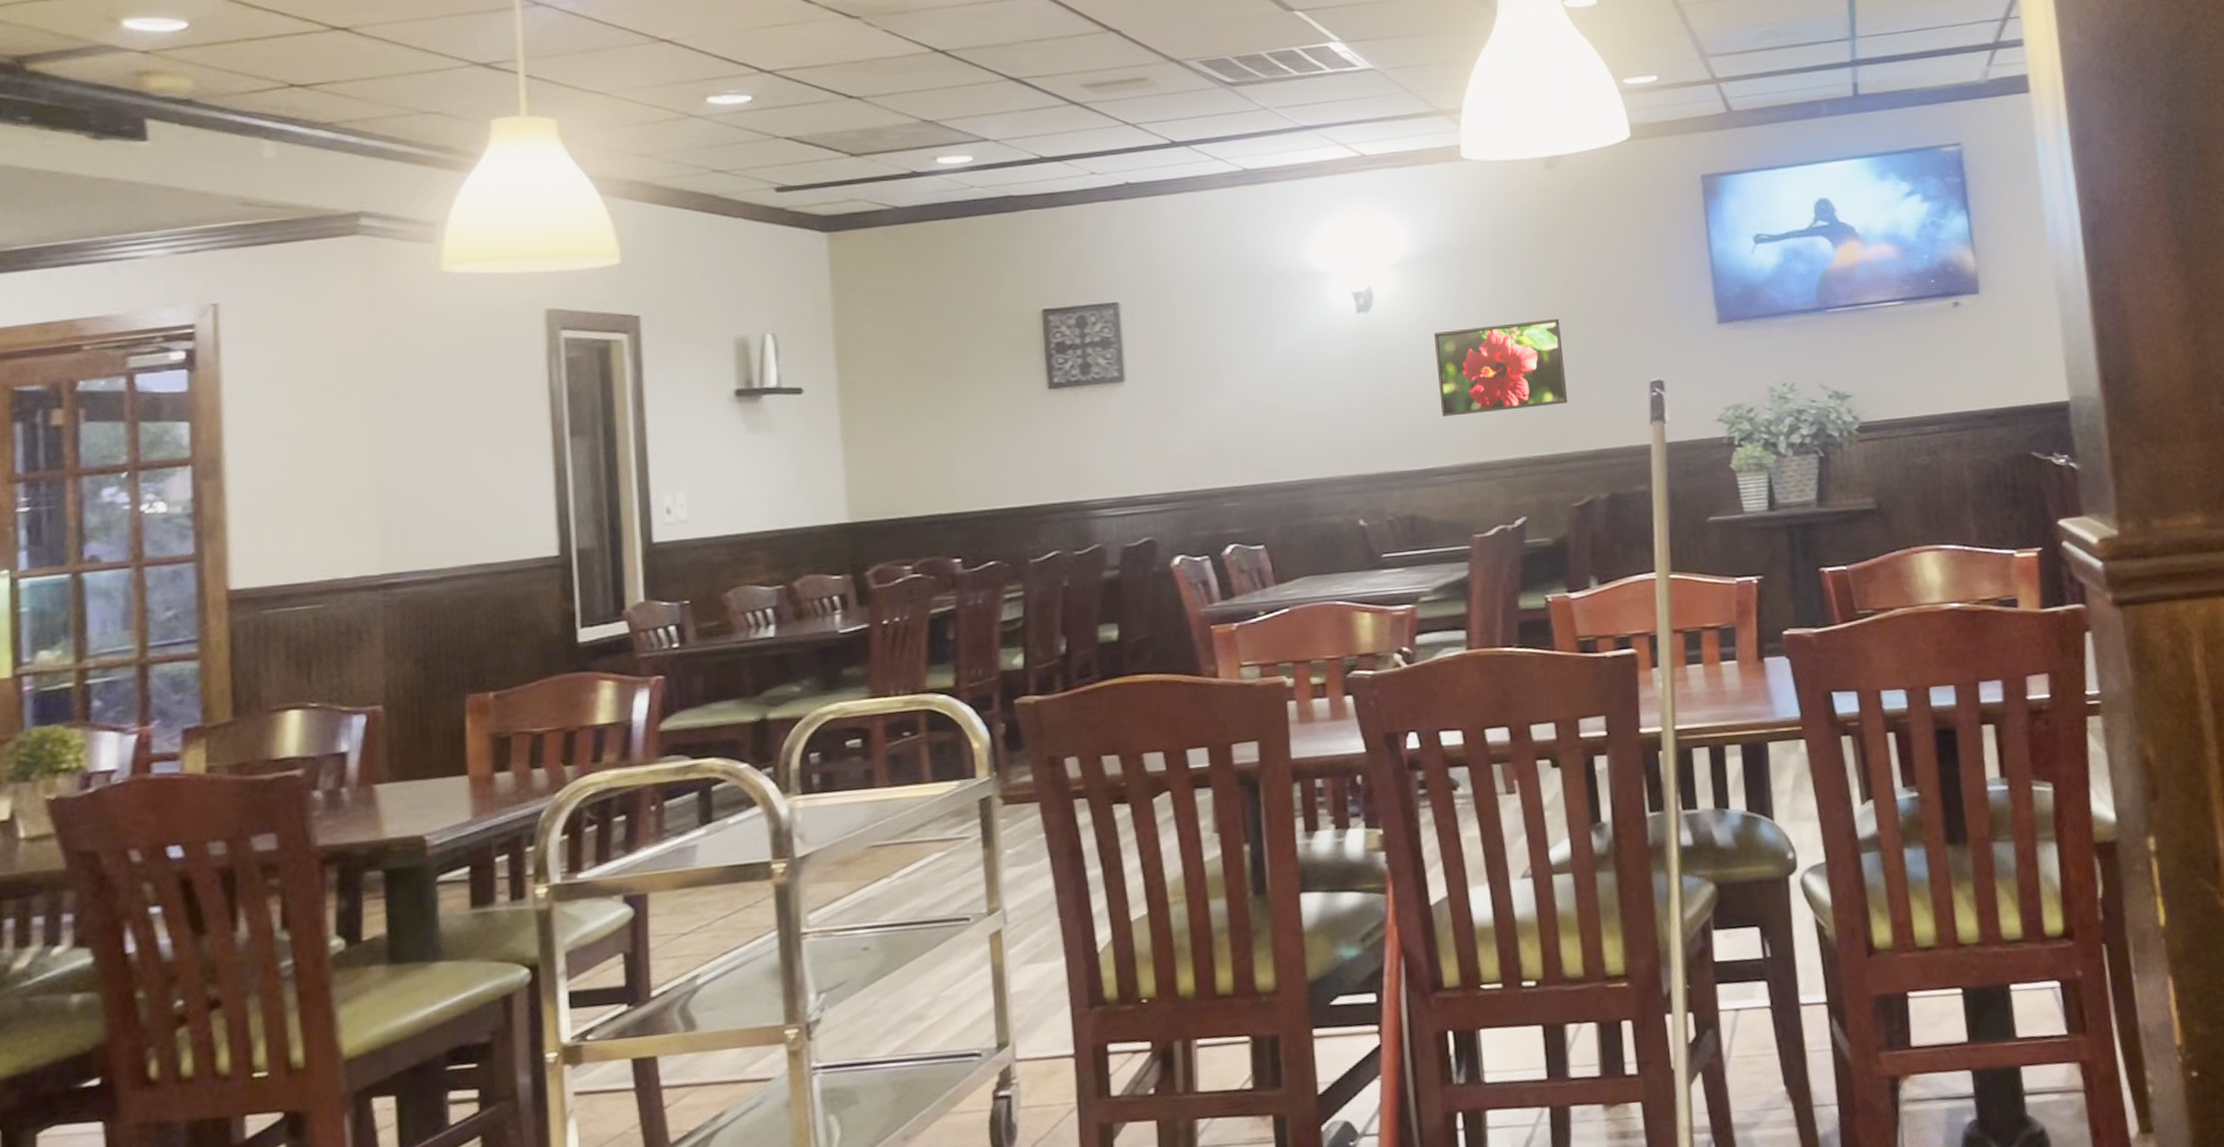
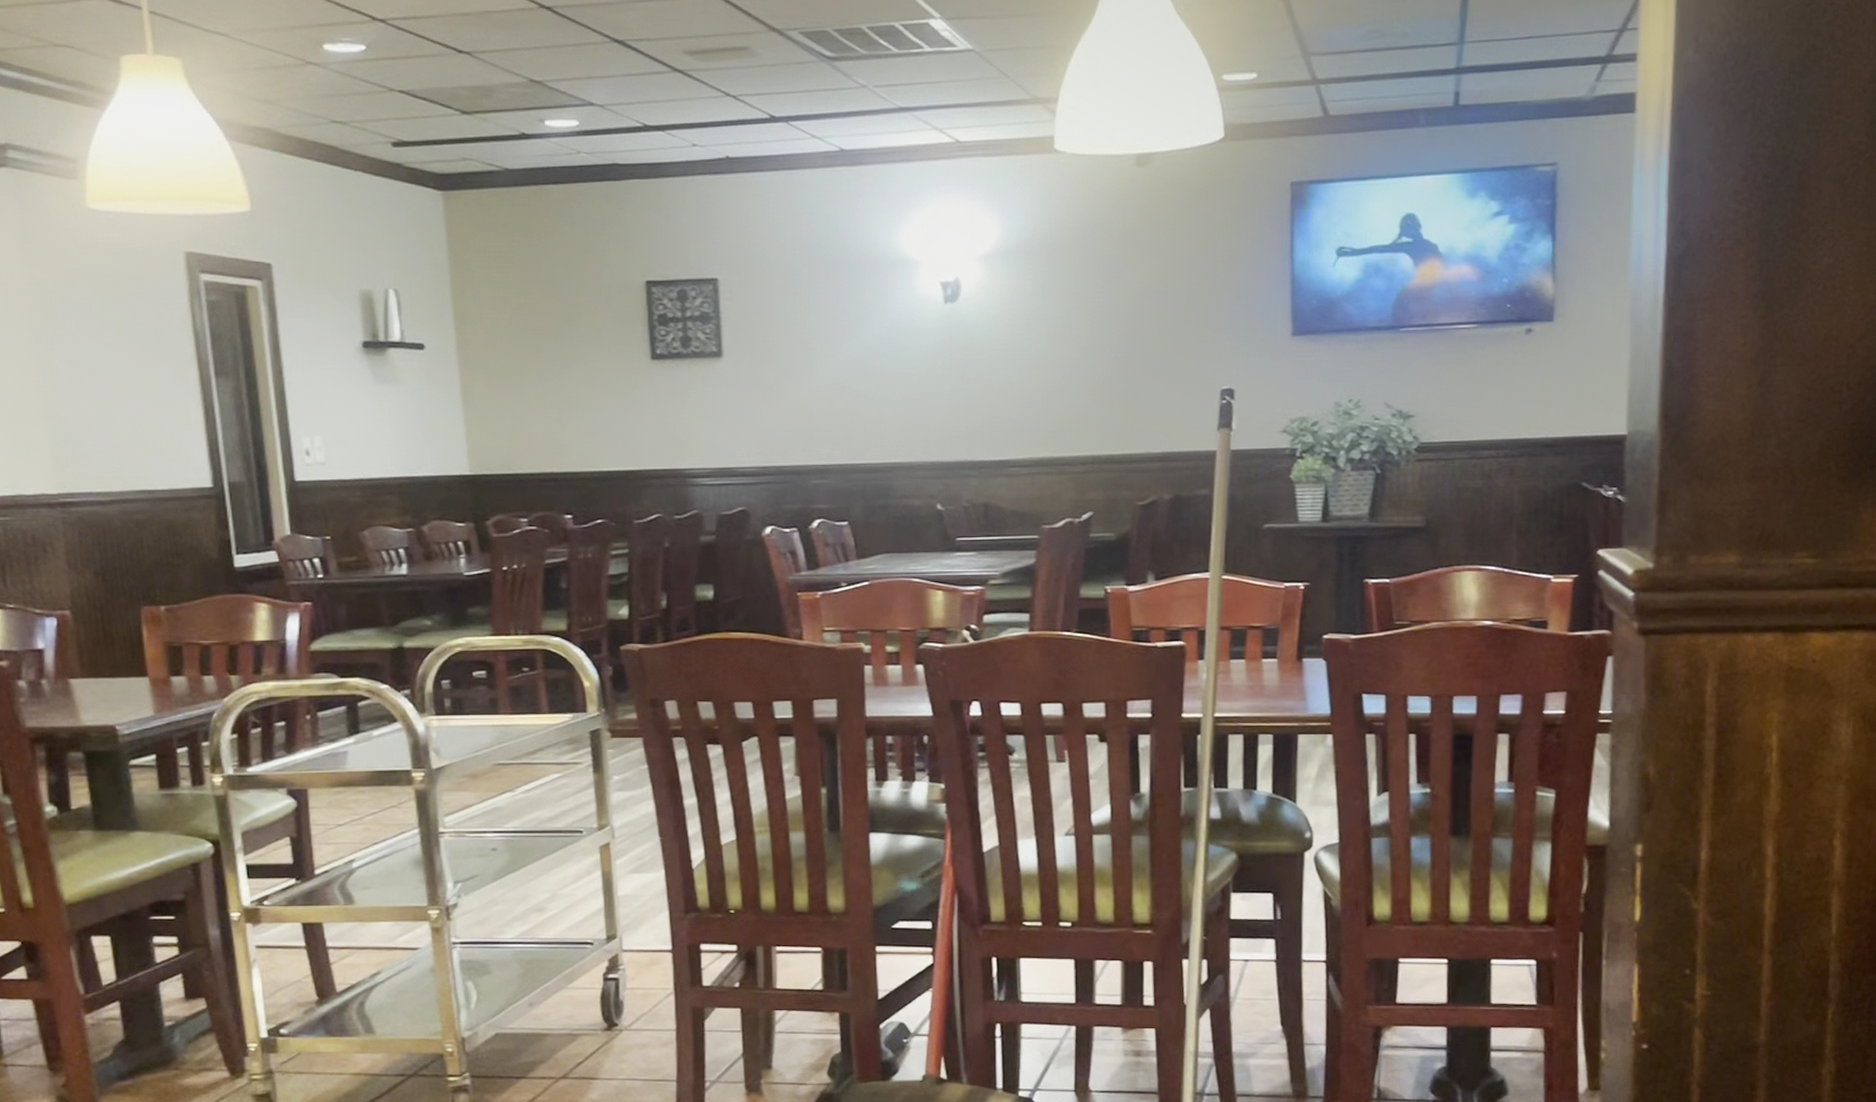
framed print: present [1433,318,1568,417] -> none [1016,320,1141,411]

